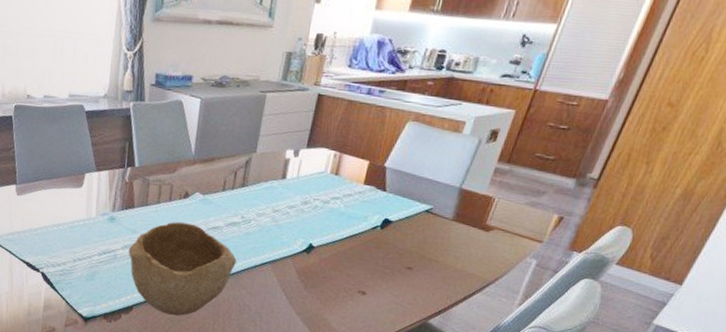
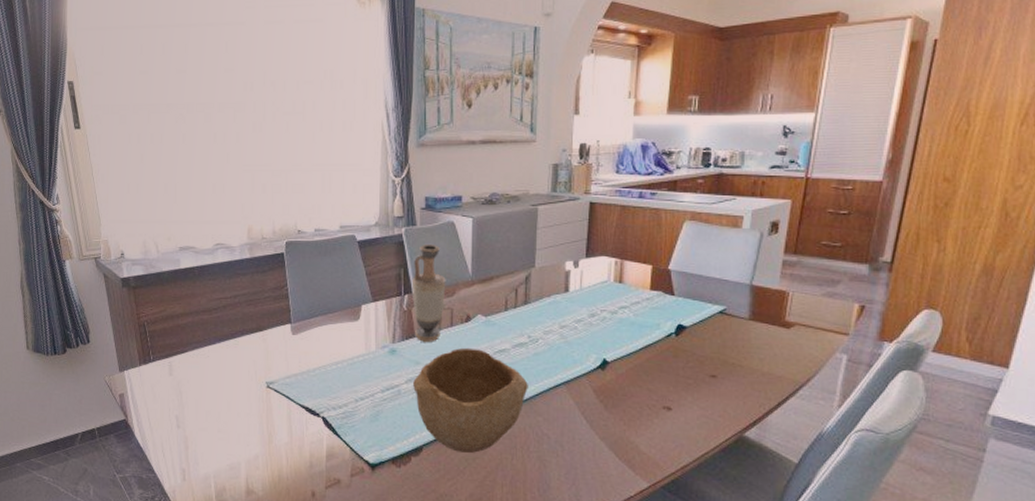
vase: none [134,121,169,214] -> present [413,245,446,343]

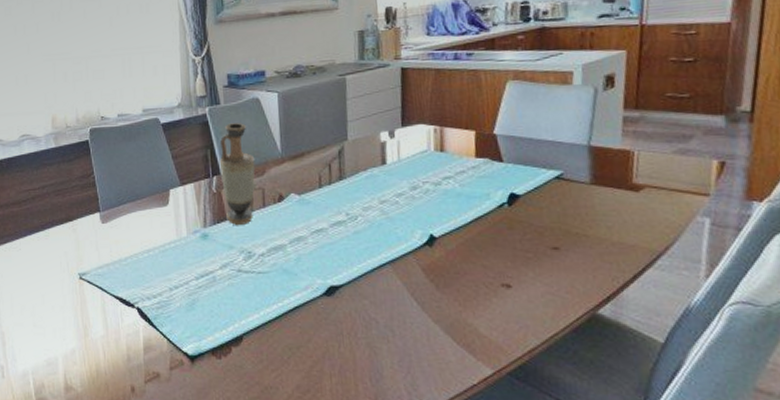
bowl: present [413,347,528,454] -> none [228,229,351,342]

